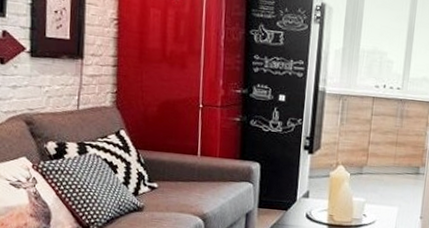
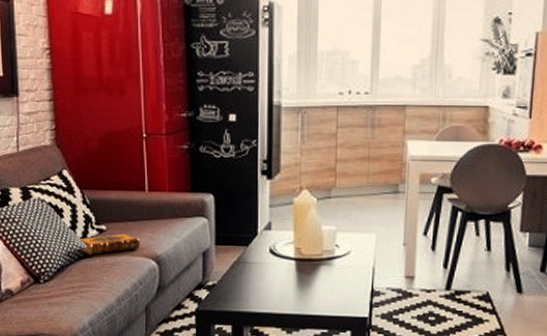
hardback book: none [128,191,189,210] -> present [77,233,141,256]

